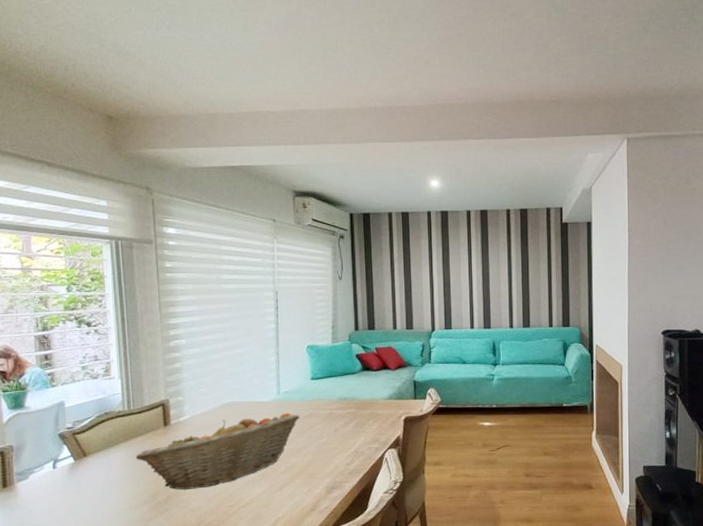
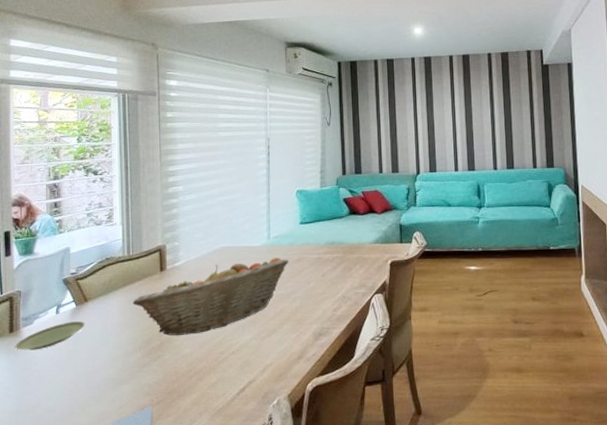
plate: none [9,476,86,506] -> present [15,321,86,351]

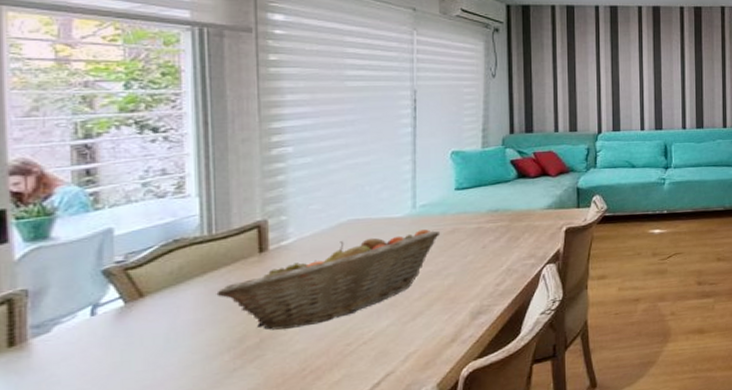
plate: present [15,321,86,351] -> none [18,322,141,369]

